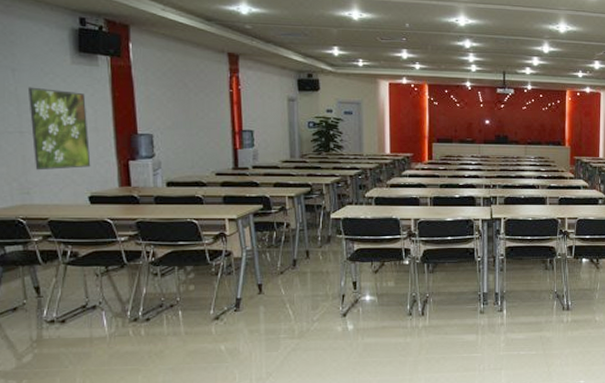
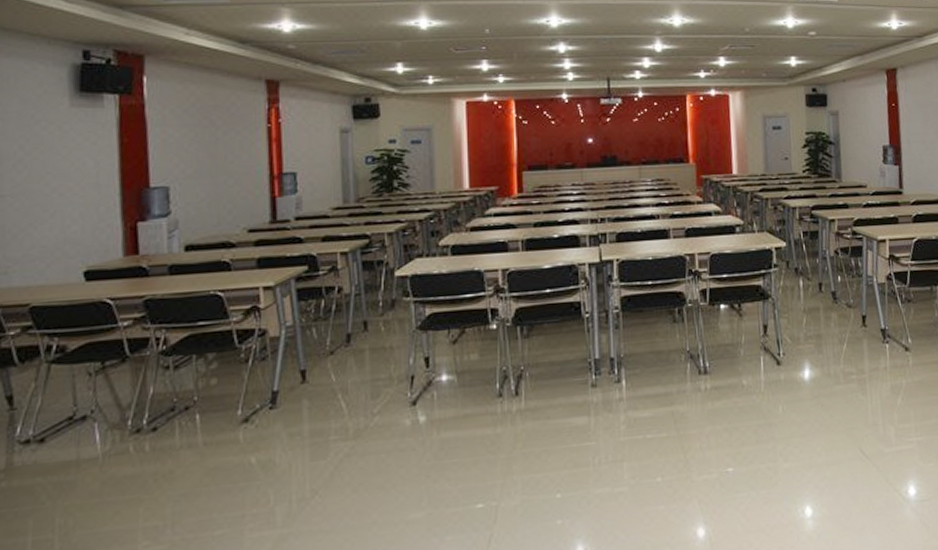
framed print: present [27,87,91,171] -> none [13,138,89,243]

